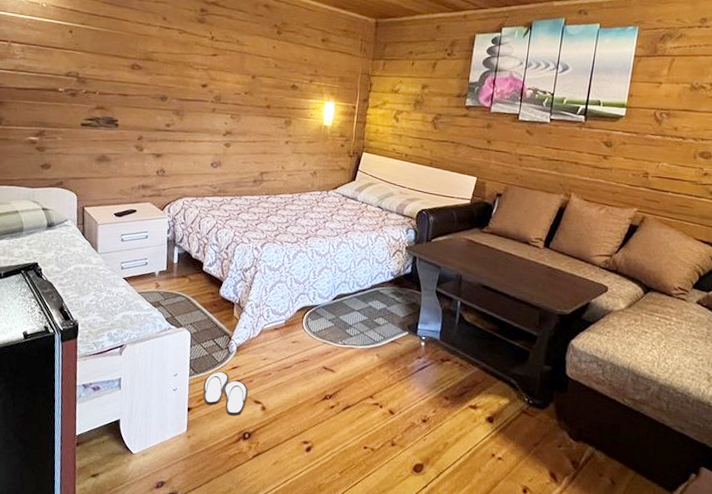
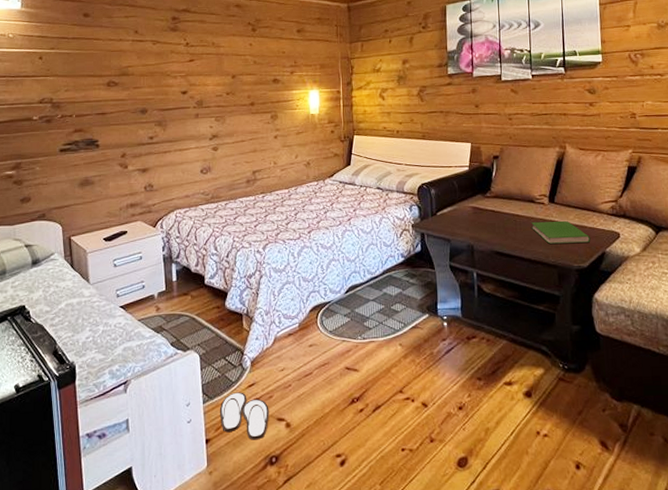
hardcover book: none [522,263,579,291] -> present [531,221,591,244]

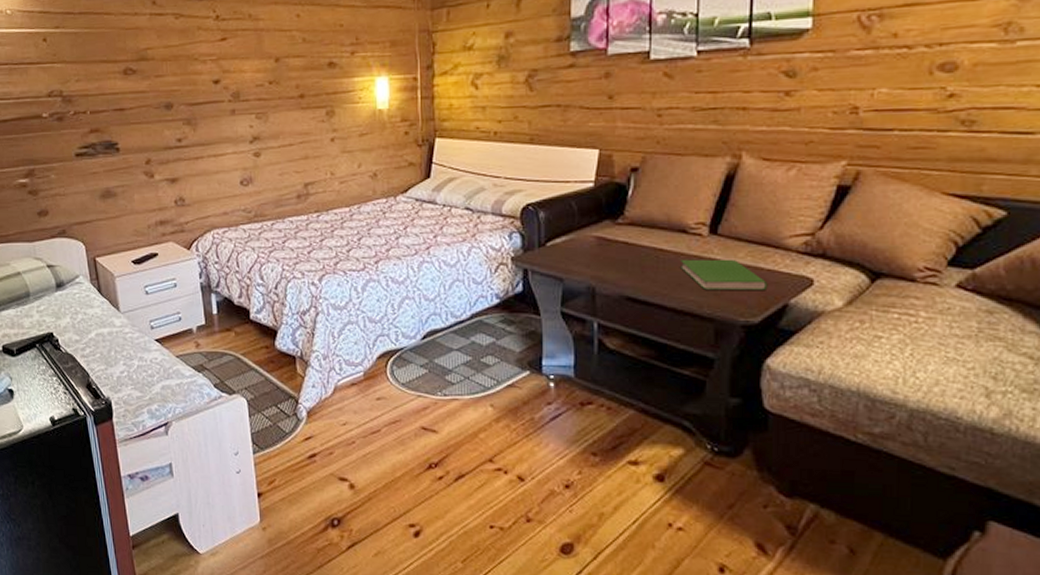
slippers: present [220,392,269,440] -> none [273,444,330,499]

